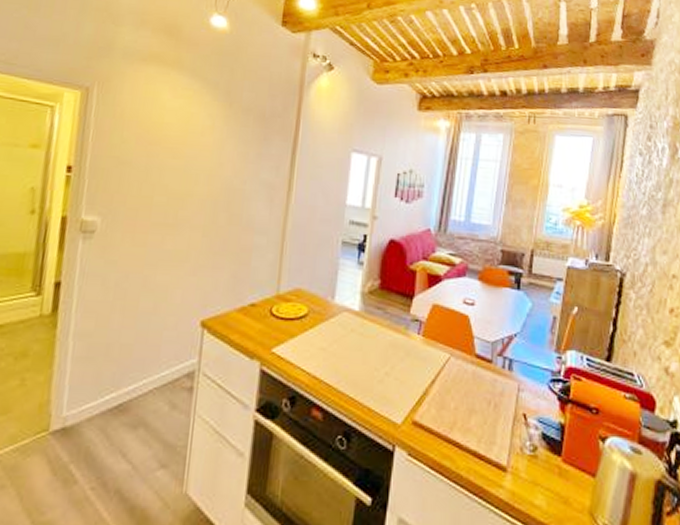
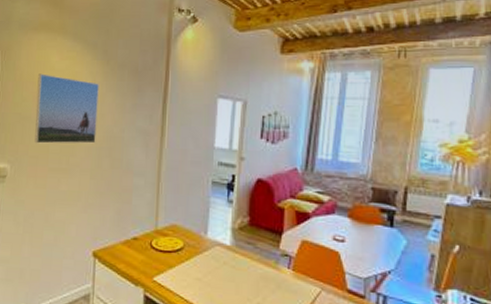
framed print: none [135,112,219,196] -> present [34,73,99,144]

